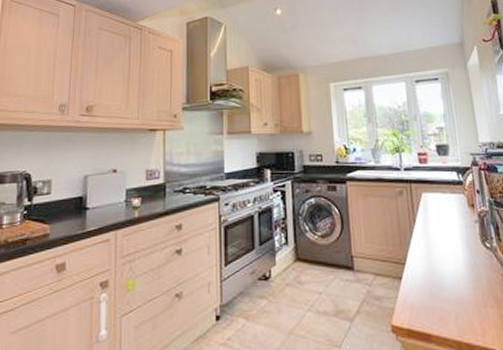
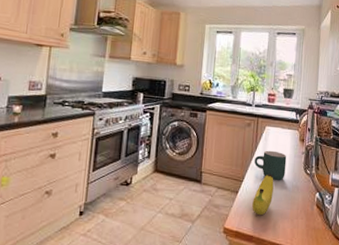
mug: none [414,222,458,259] -> present [254,150,287,180]
fruit: none [422,251,448,305] -> present [252,174,274,215]

